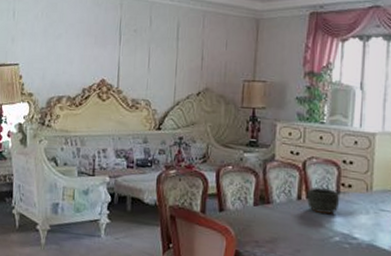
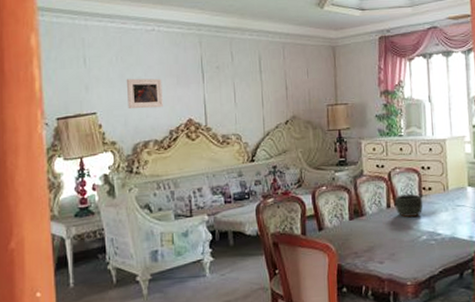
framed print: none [47,34,81,66] -> present [126,78,163,109]

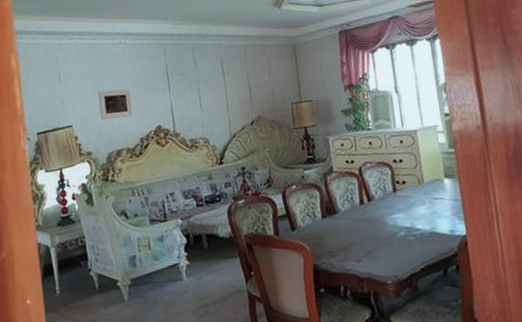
bowl: present [395,194,423,217] -> none [368,188,399,213]

